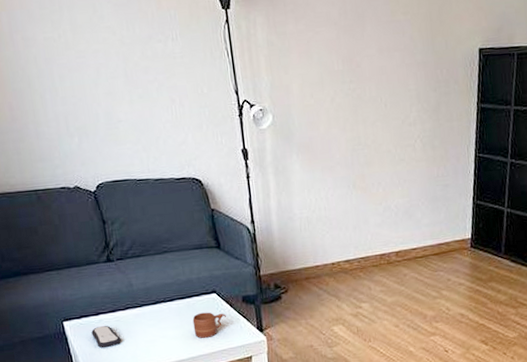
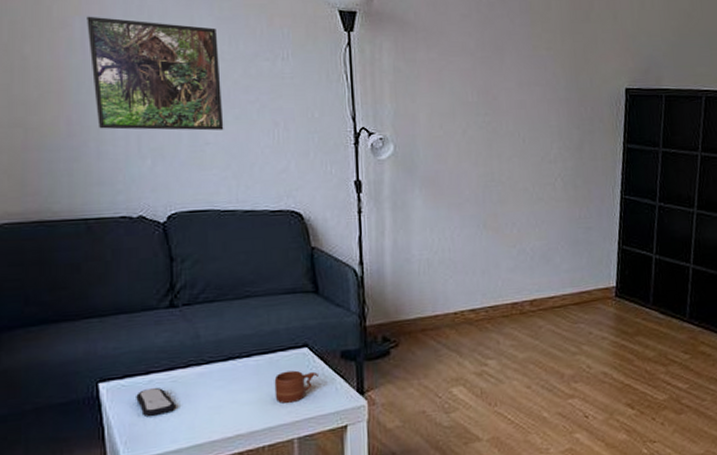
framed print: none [11,10,132,113] -> present [87,16,224,131]

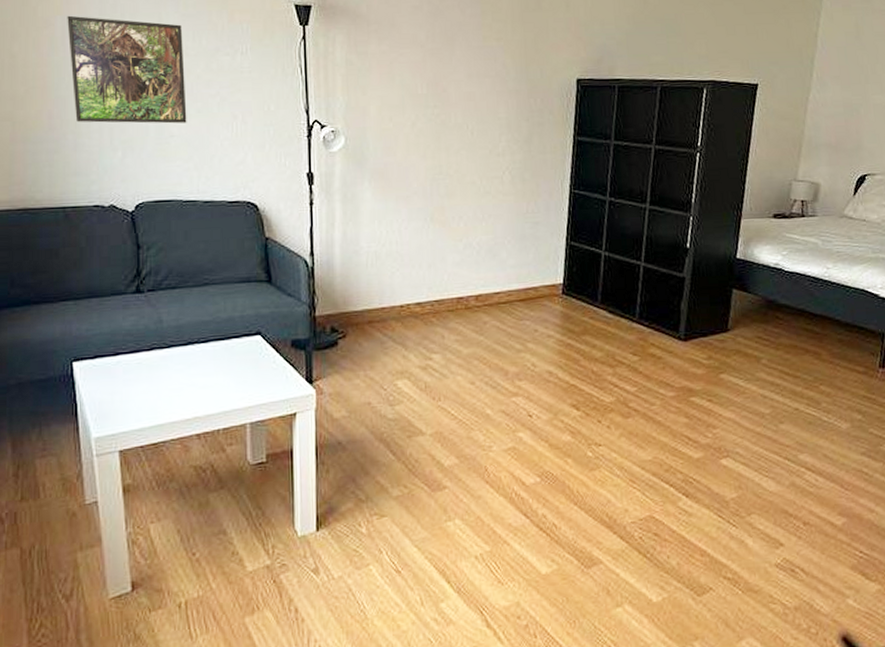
remote control: present [136,388,175,418] -> none [105,369,140,397]
mug: present [274,370,320,404] -> none [229,357,271,389]

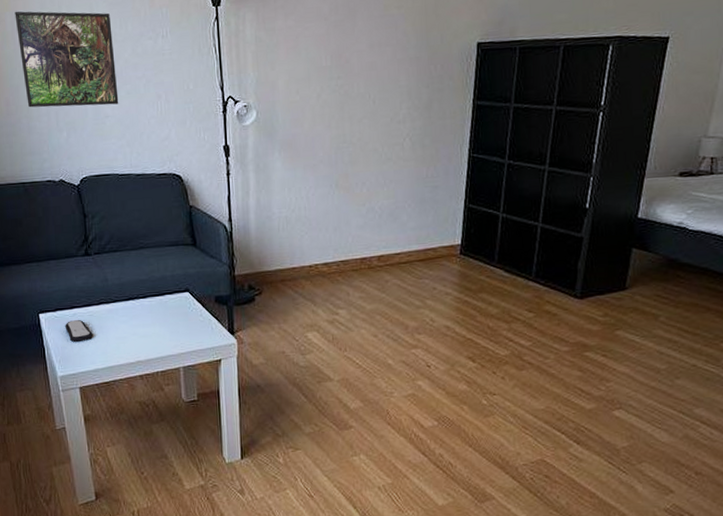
remote control: none [105,369,140,397] -> present [65,320,93,343]

